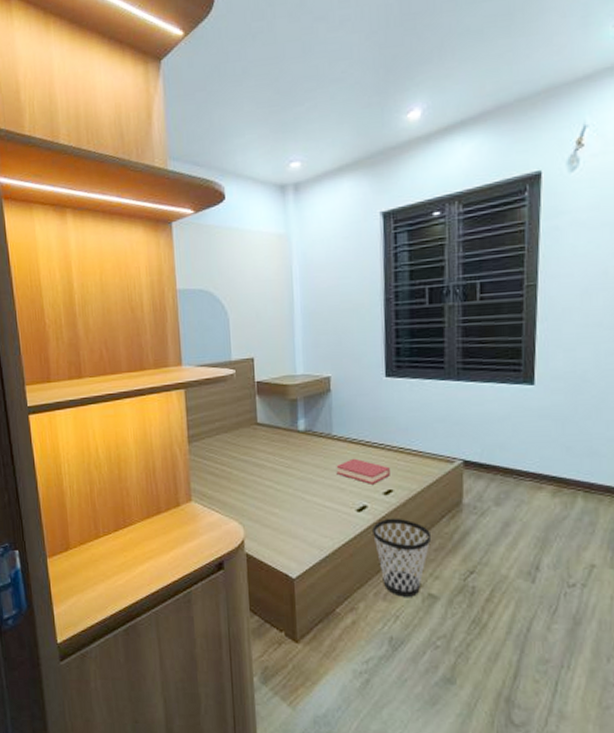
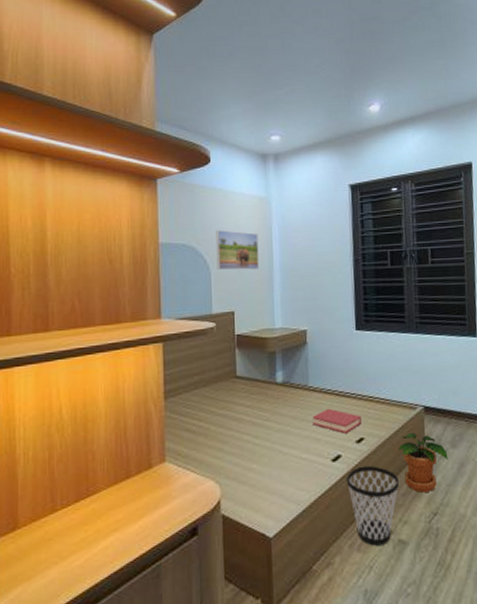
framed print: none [233,272,279,315] -> present [216,230,260,271]
potted plant: none [430,487,490,549] -> present [398,432,448,493]

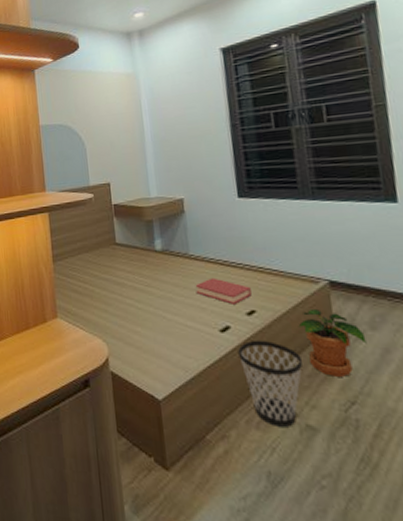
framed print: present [216,230,260,271] -> none [88,108,132,145]

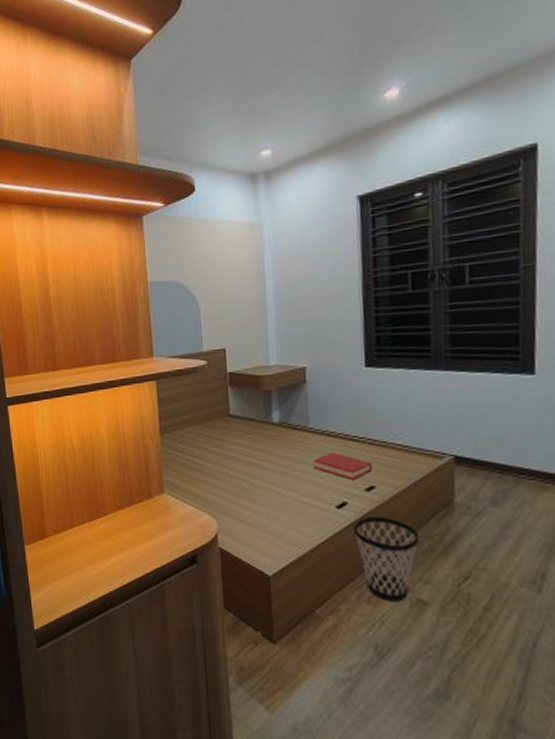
potted plant: present [298,308,367,377] -> none [418,484,487,553]

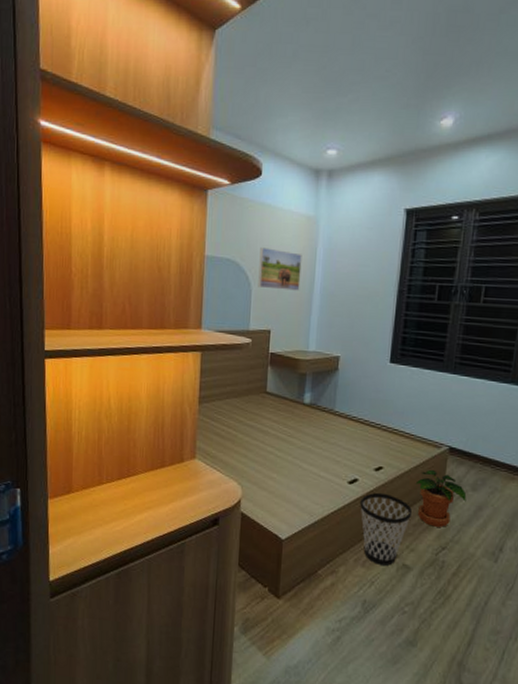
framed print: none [203,263,251,306] -> present [258,247,302,291]
hardback book: present [313,452,372,480] -> none [334,434,383,460]
potted plant: none [418,484,487,553] -> present [415,469,467,527]

